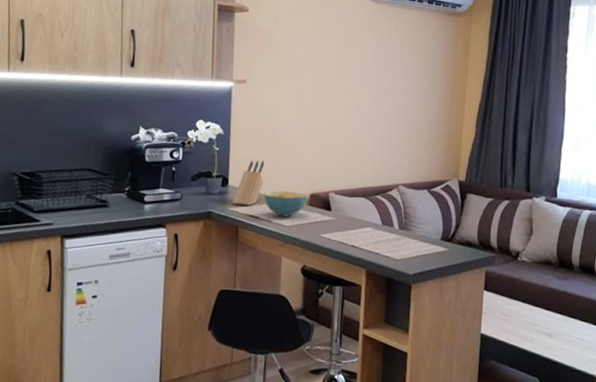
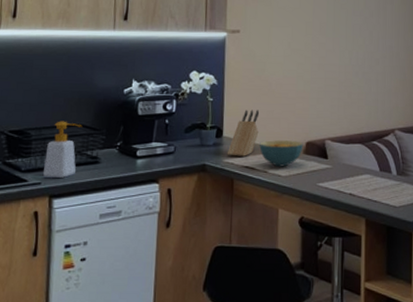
soap bottle: none [54,164,92,219] -> present [42,121,83,178]

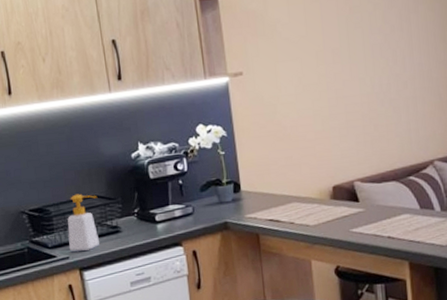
knife block: present [227,110,260,157] -> none [248,158,279,211]
cereal bowl: present [259,140,304,167] -> none [281,186,330,217]

